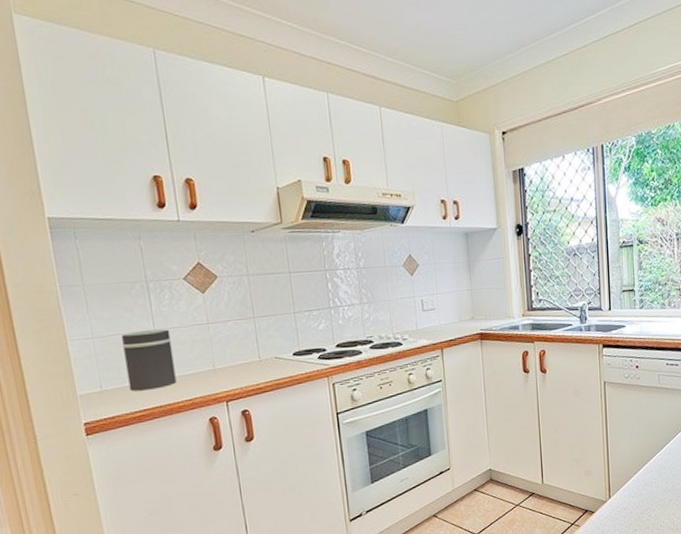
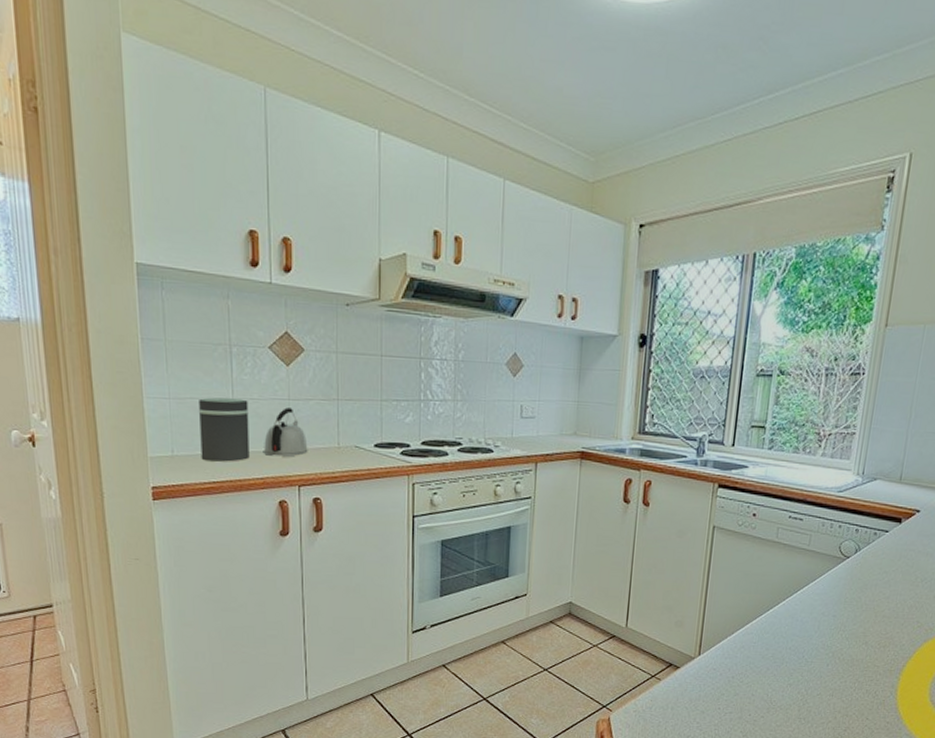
kettle: none [188,331,232,378] -> present [263,407,308,458]

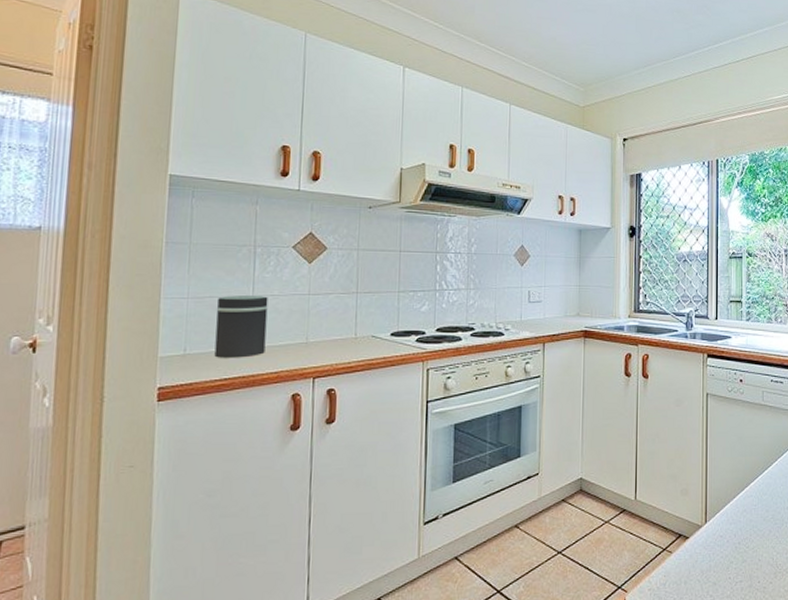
kettle: present [263,407,308,458] -> none [279,302,325,351]

